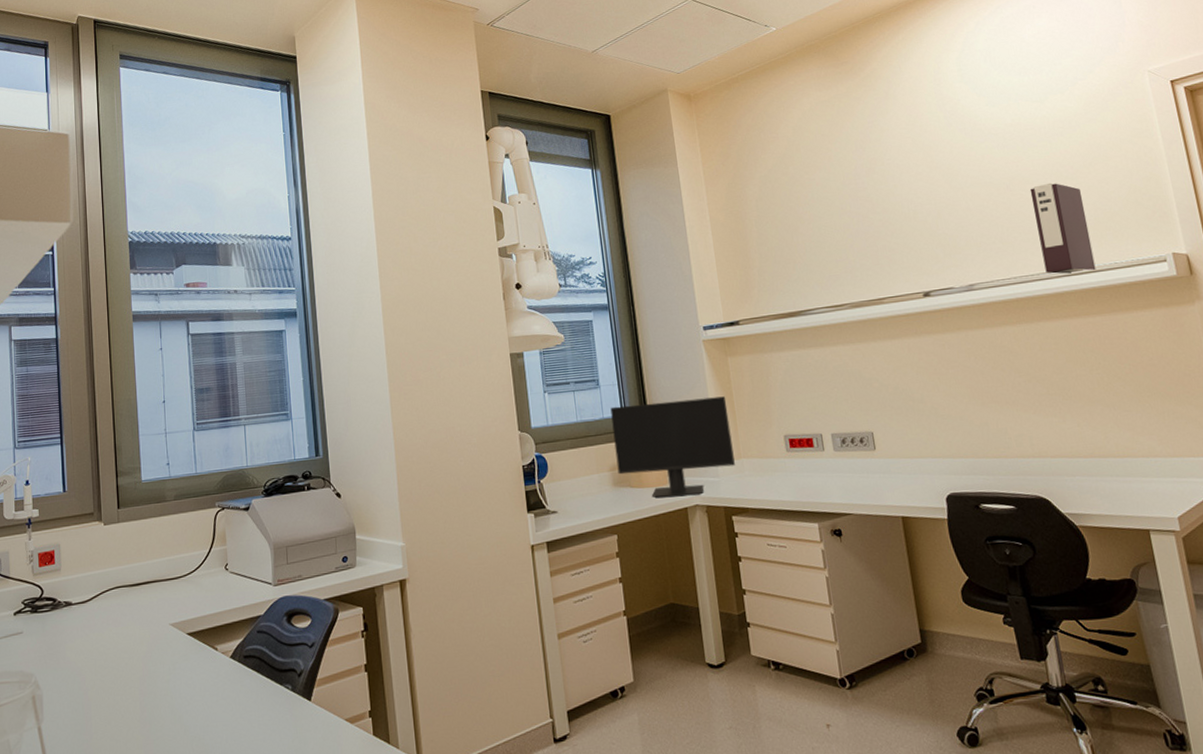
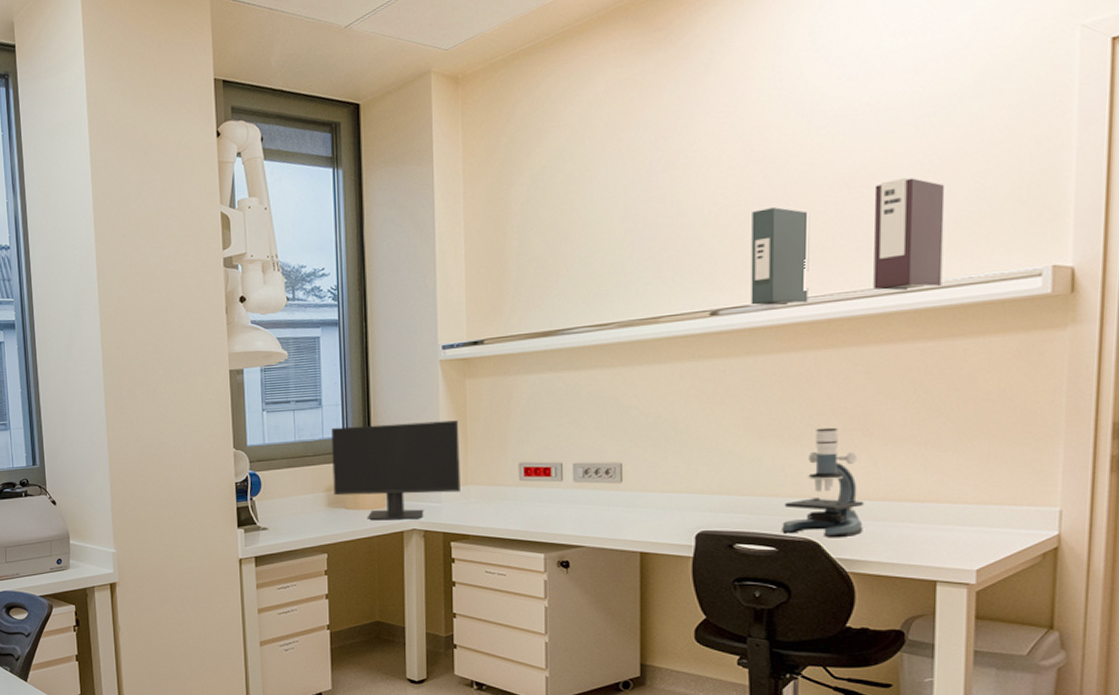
binder: none [941,206,999,288] -> present [750,207,810,306]
microscope: none [1013,393,1082,494] -> present [782,427,864,537]

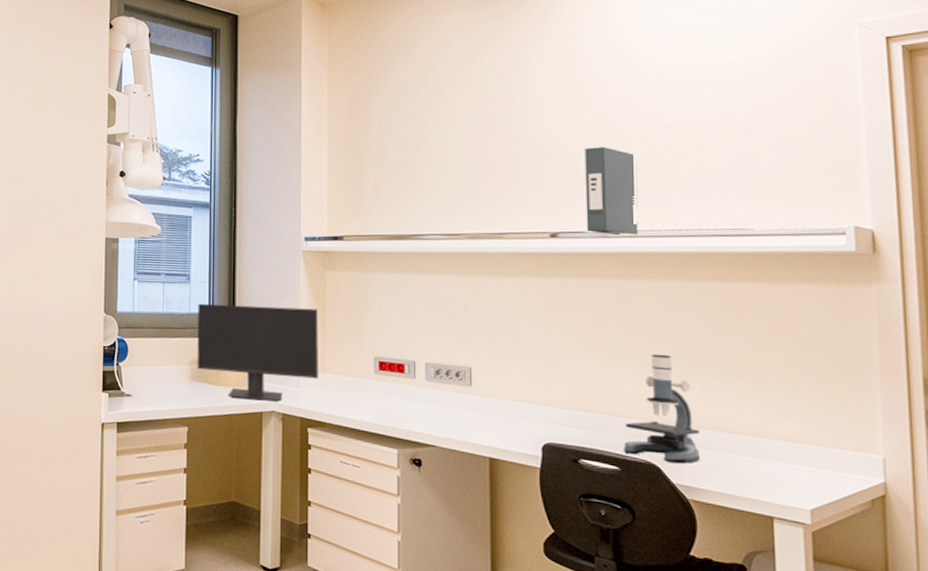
binder: present [873,177,945,291] -> none [692,134,757,234]

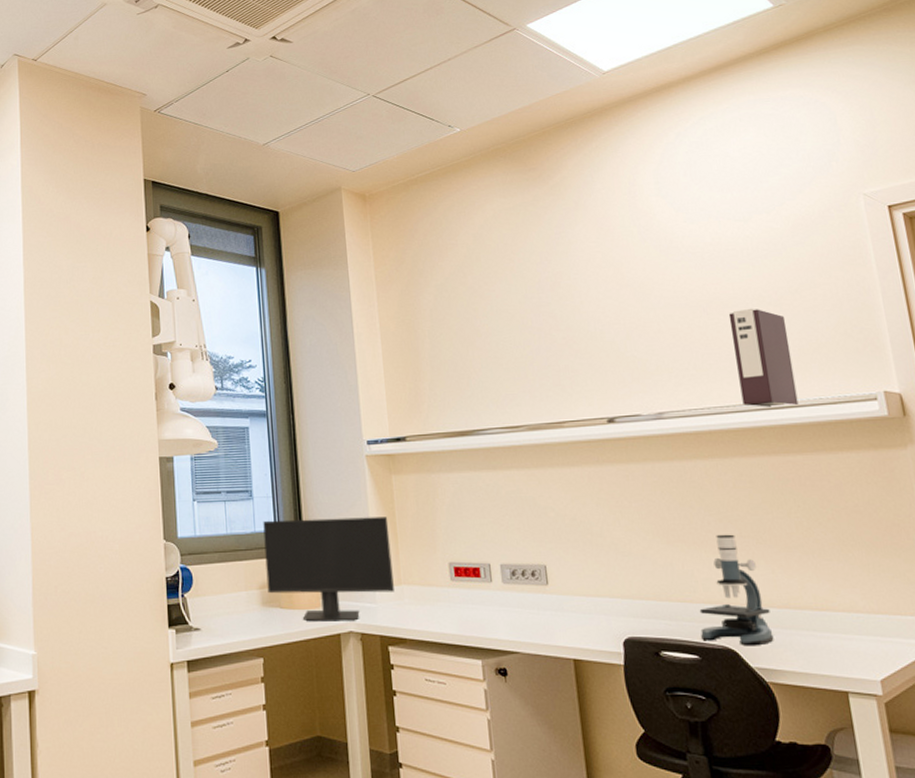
binder: present [585,147,638,236] -> none [630,327,690,417]
binder: none [692,134,757,234] -> present [728,308,799,407]

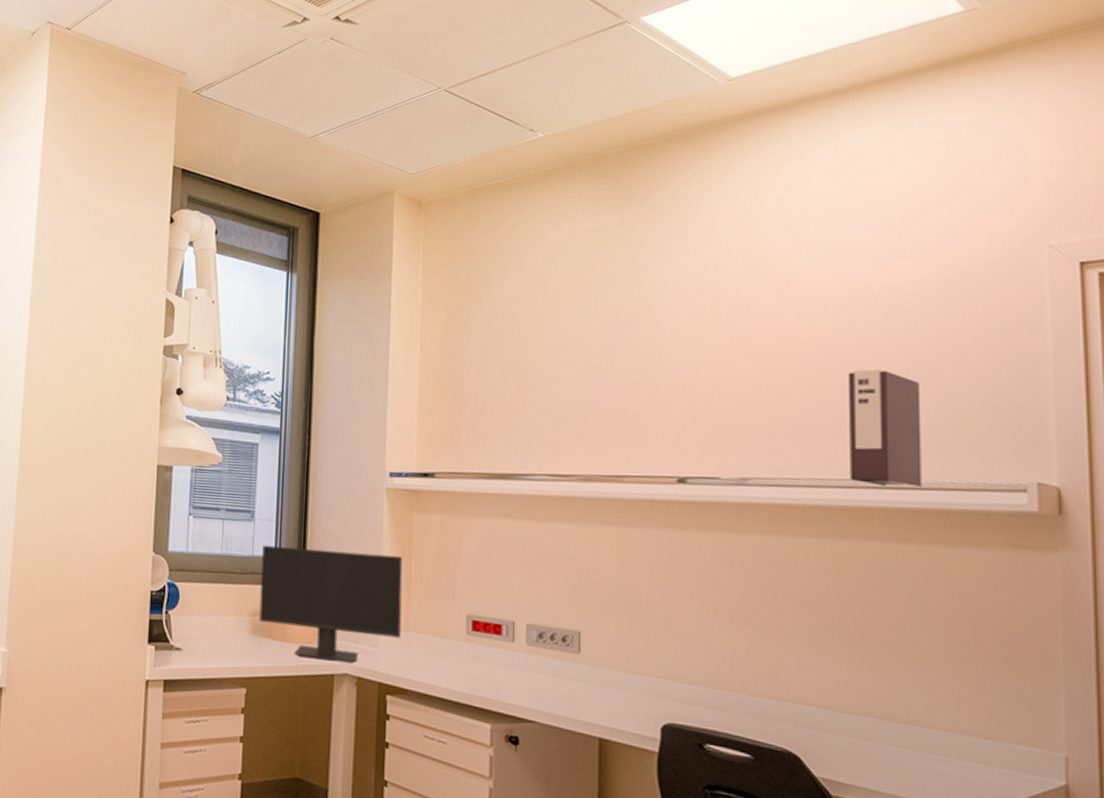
microscope: present [699,534,774,645] -> none [758,623,848,754]

